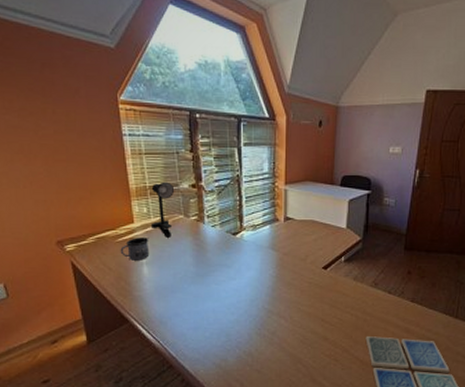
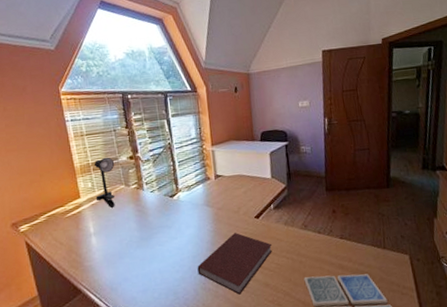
mug: present [120,237,150,260] -> none [69,210,97,233]
notebook: none [254,282,336,345] -> present [197,233,272,295]

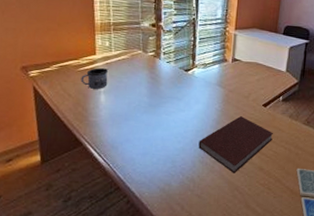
mug: none [69,210,97,233] -> present [80,68,109,89]
desk lamp: present [93,157,116,208] -> none [111,19,136,70]

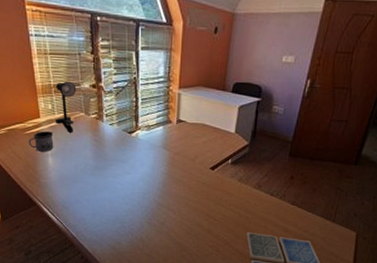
desk lamp: none [111,19,136,70] -> present [55,81,77,133]
notebook: present [198,116,273,173] -> none [146,179,221,235]

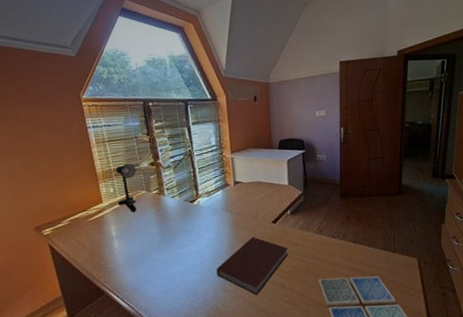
mug: present [28,131,54,152] -> none [92,214,119,237]
notebook: none [146,179,221,235] -> present [216,237,288,295]

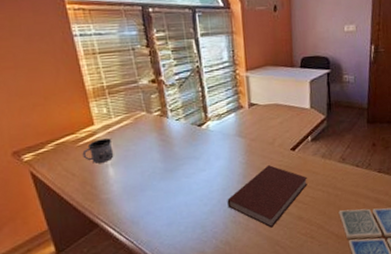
mug: none [92,214,119,237] -> present [82,138,114,164]
desk lamp: present [115,163,137,212] -> none [109,79,136,136]

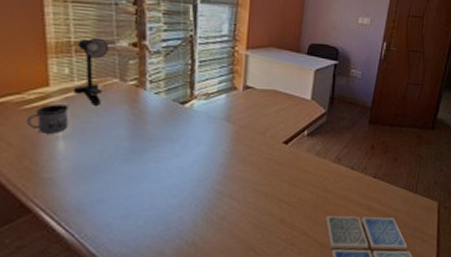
desk lamp: none [109,79,136,136] -> present [72,37,110,106]
notebook: present [227,165,307,228] -> none [201,158,297,230]

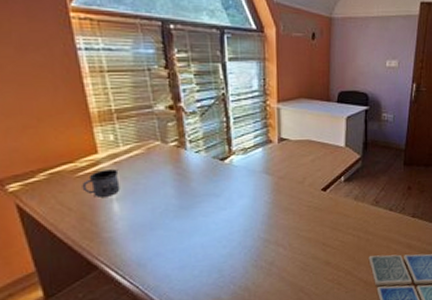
desk lamp: present [72,37,110,106] -> none [118,103,148,168]

